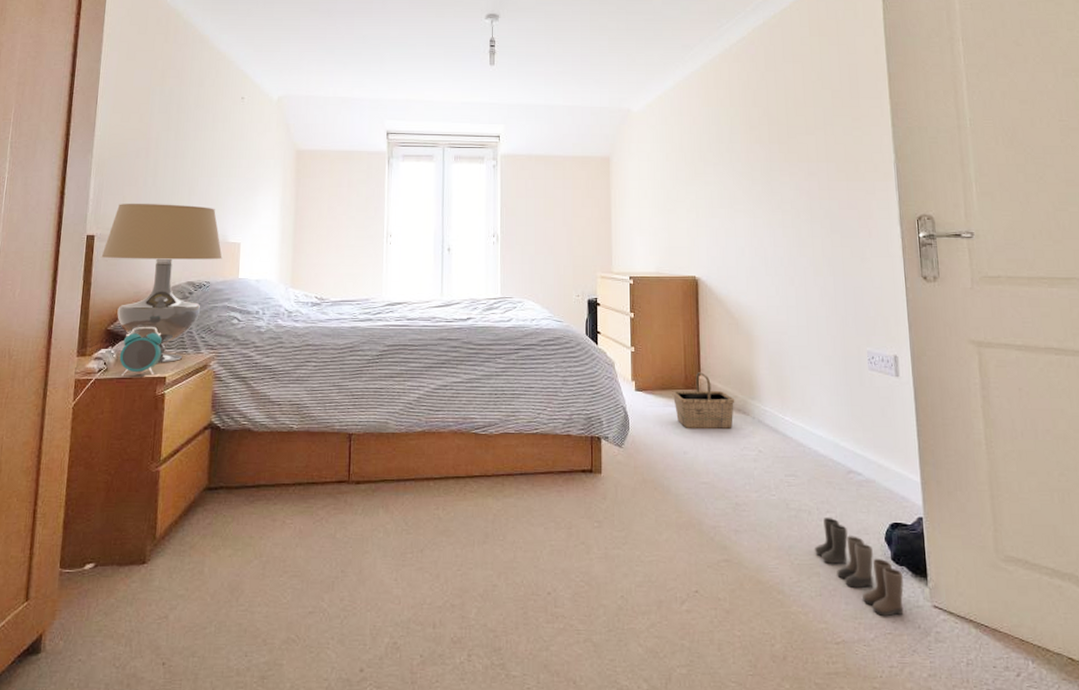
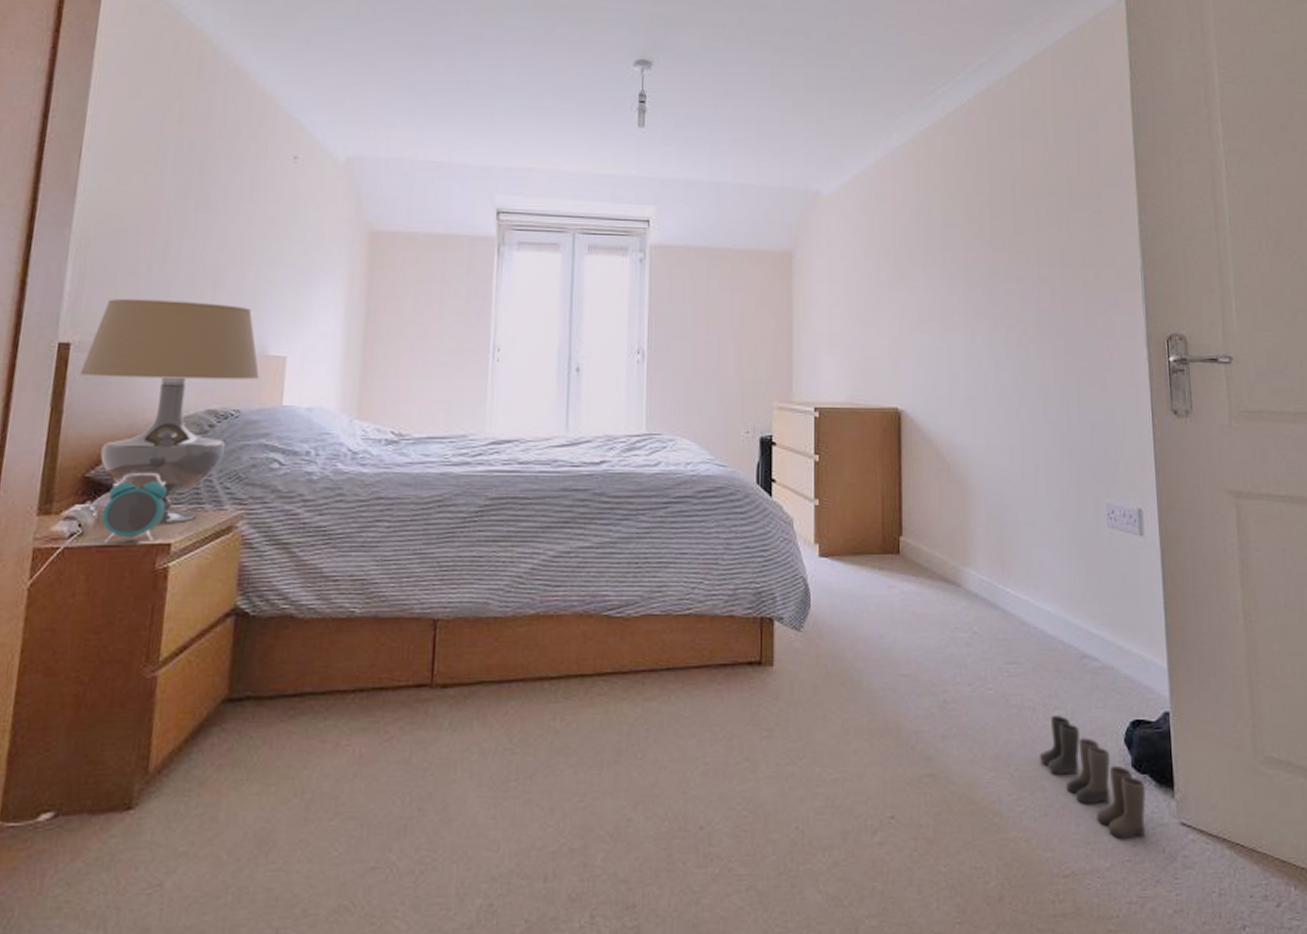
basket: present [672,372,735,429] -> none [866,532,945,604]

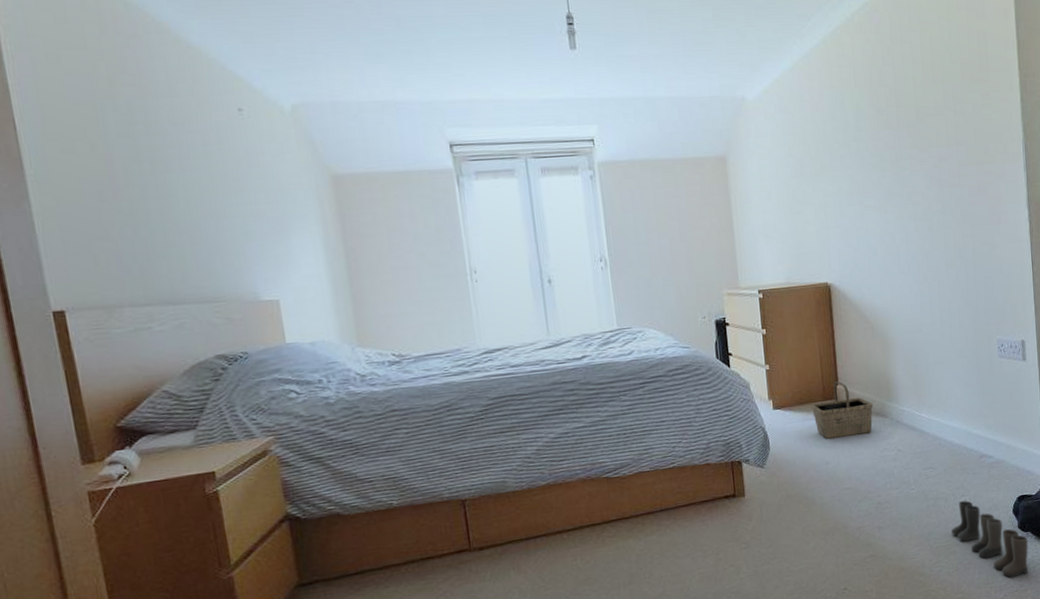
table lamp: present [79,298,260,524] -> none [82,258,258,457]
alarm clock: present [101,472,168,544] -> none [143,415,202,480]
basket: none [866,532,945,604] -> present [811,381,874,439]

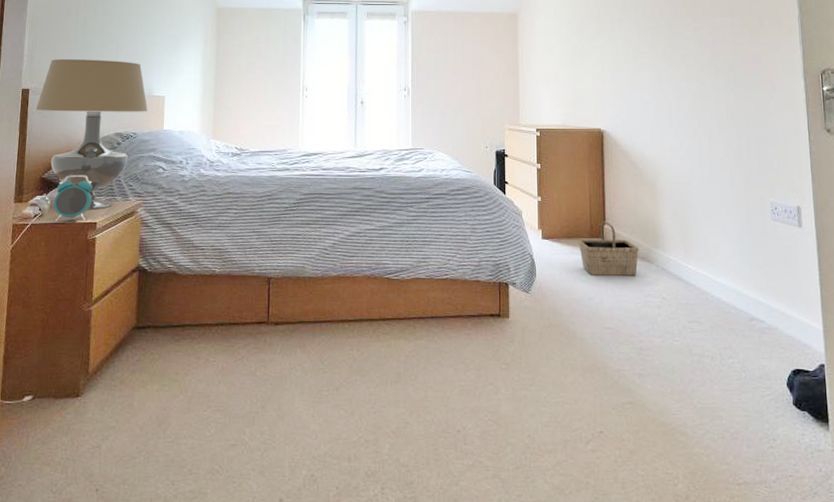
table lamp: none [82,258,258,457] -> present [35,58,148,210]
alarm clock: none [143,415,202,480] -> present [53,174,93,222]
boot: present [950,500,1029,578] -> none [716,362,805,459]

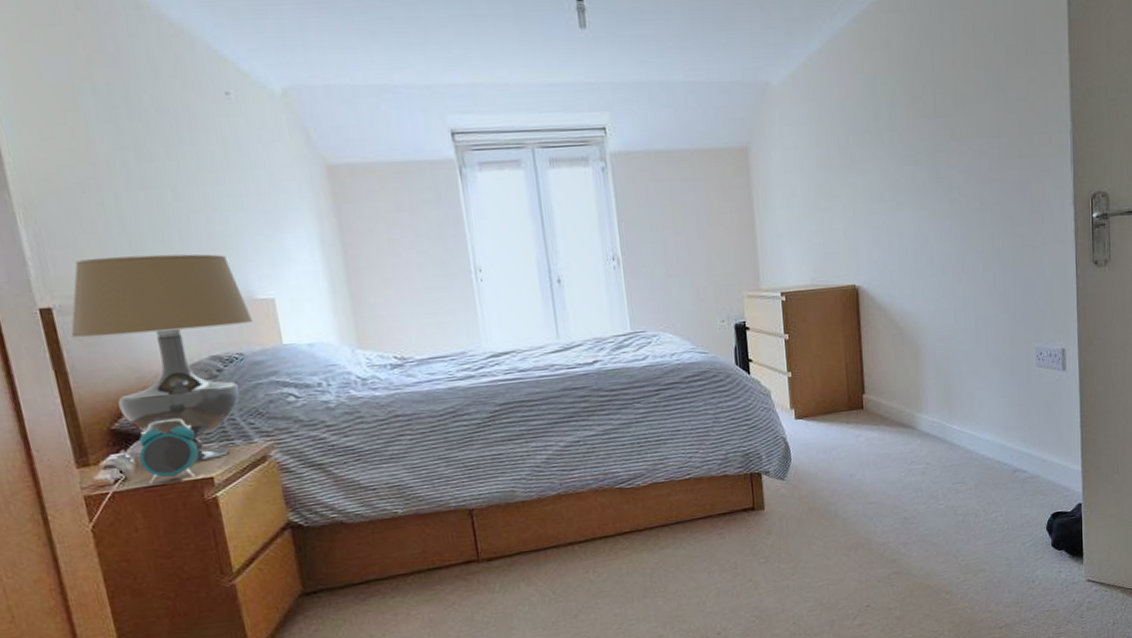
basket: present [578,221,640,276] -> none [835,390,902,451]

